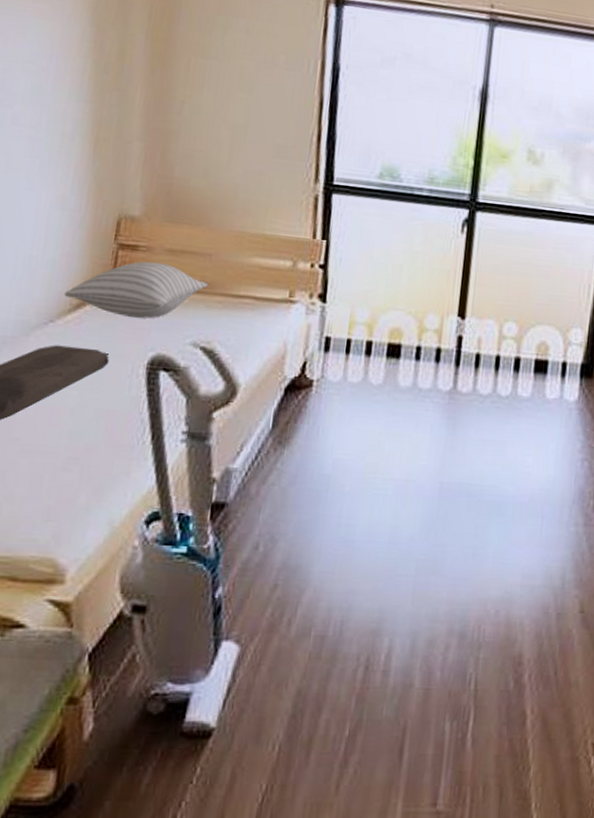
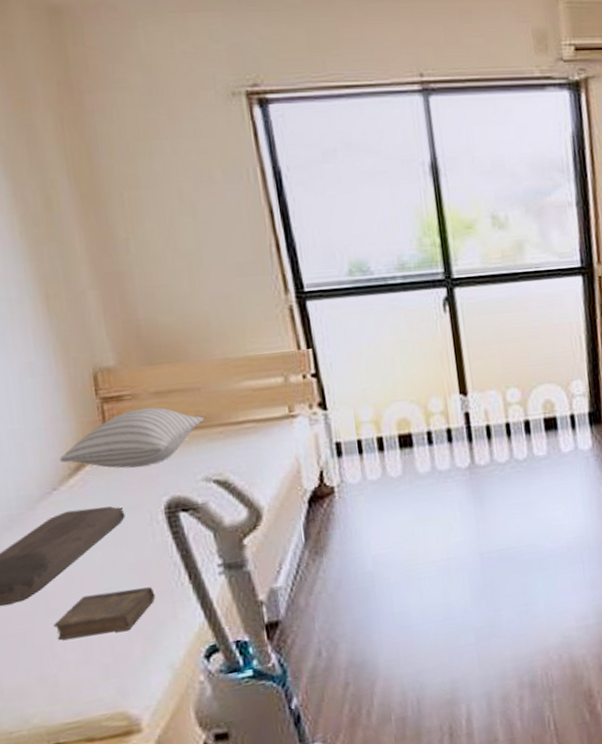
book: none [12,432,115,476] -> present [54,587,156,640]

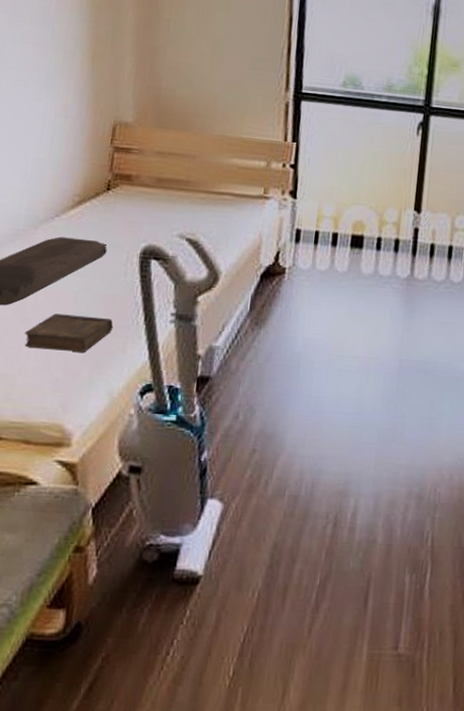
pillow: present [59,407,204,469] -> none [68,162,192,213]

